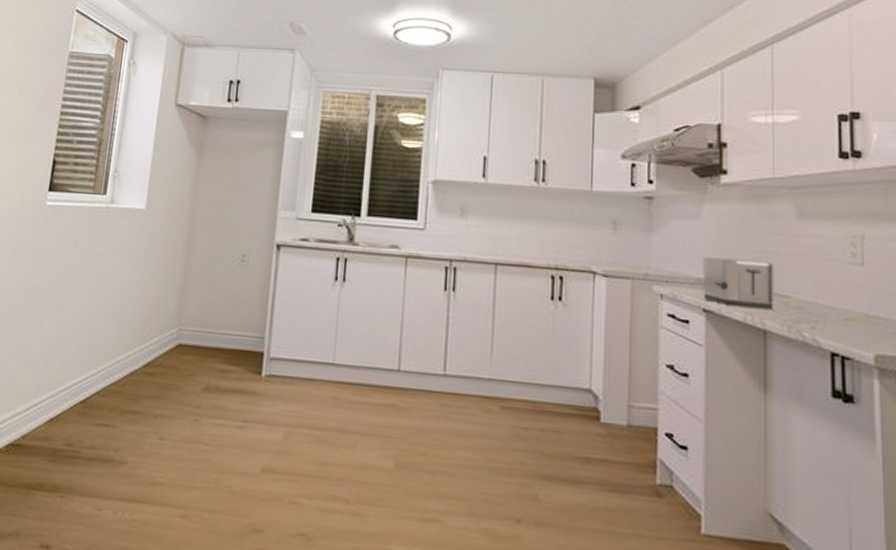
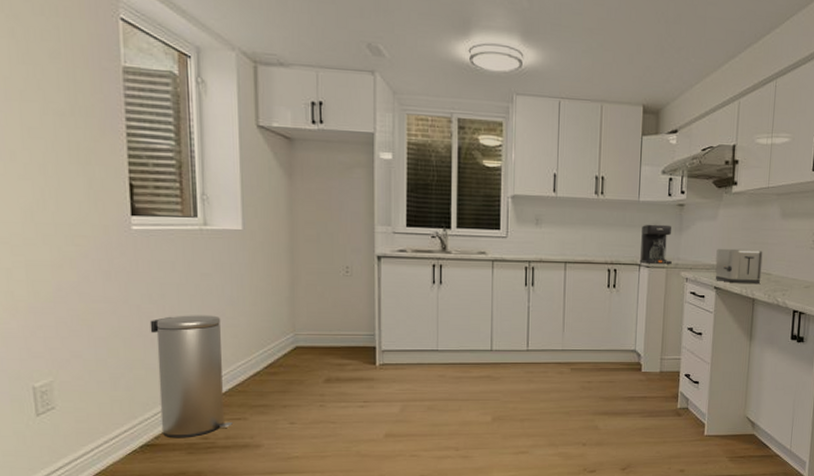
pedal bin: none [29,298,110,442] -> present [150,315,233,439]
coffee maker: none [593,220,639,275] -> present [639,224,672,265]

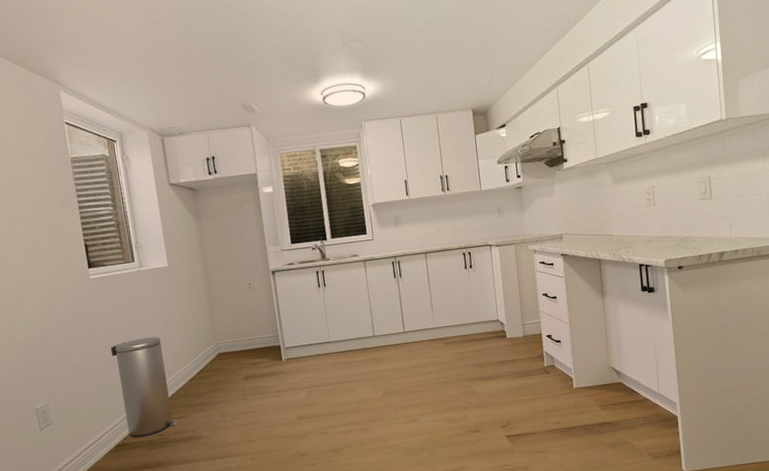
coffee maker: present [639,224,672,265] -> none [487,206,519,244]
toaster: present [715,248,763,284] -> none [558,215,604,249]

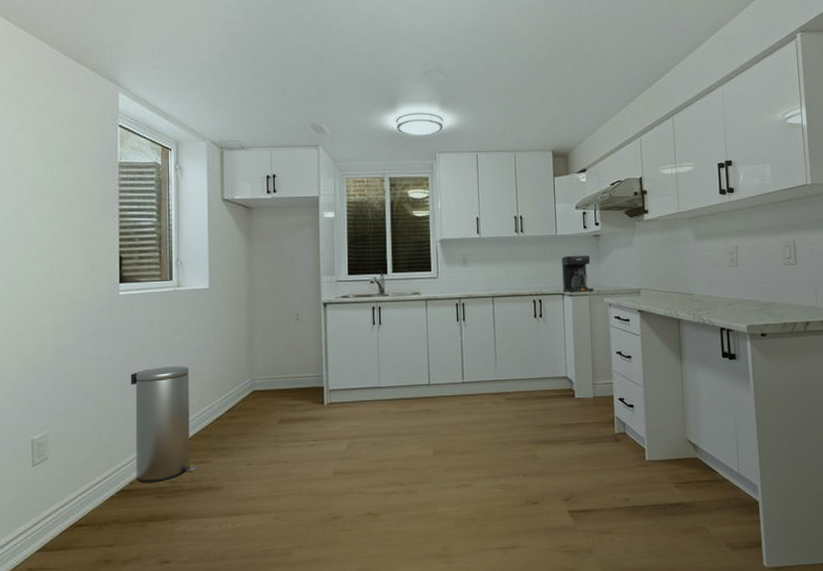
coffee maker: none [487,206,519,244] -> present [562,255,594,293]

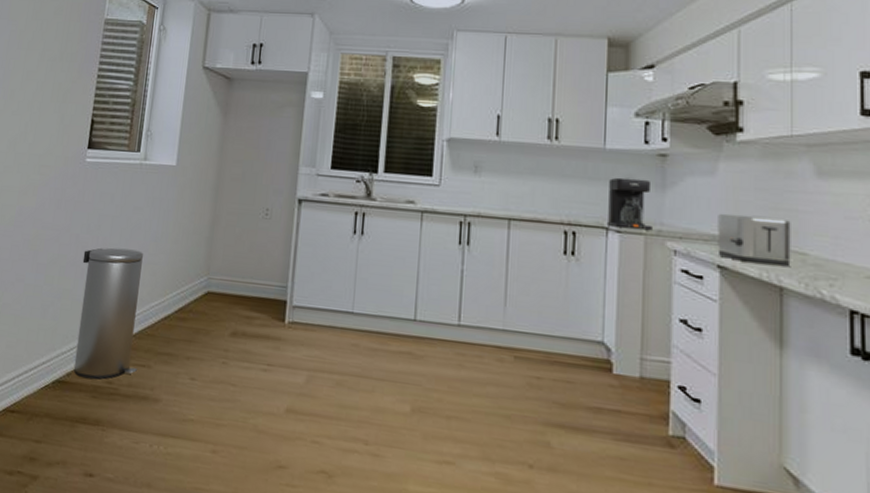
toaster: none [636,271,684,306] -> present [717,213,791,266]

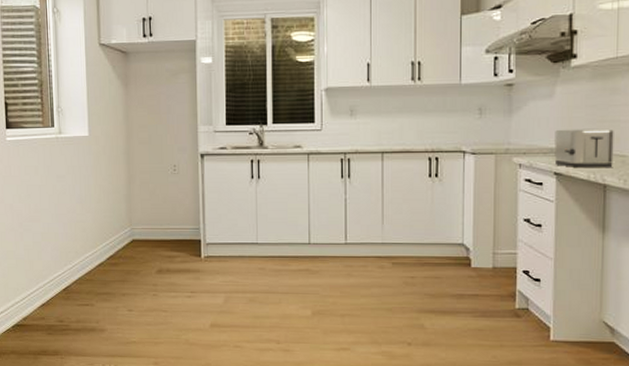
pedal bin: present [73,247,144,380] -> none [19,212,82,321]
coffee maker: present [606,177,652,231] -> none [463,107,501,151]

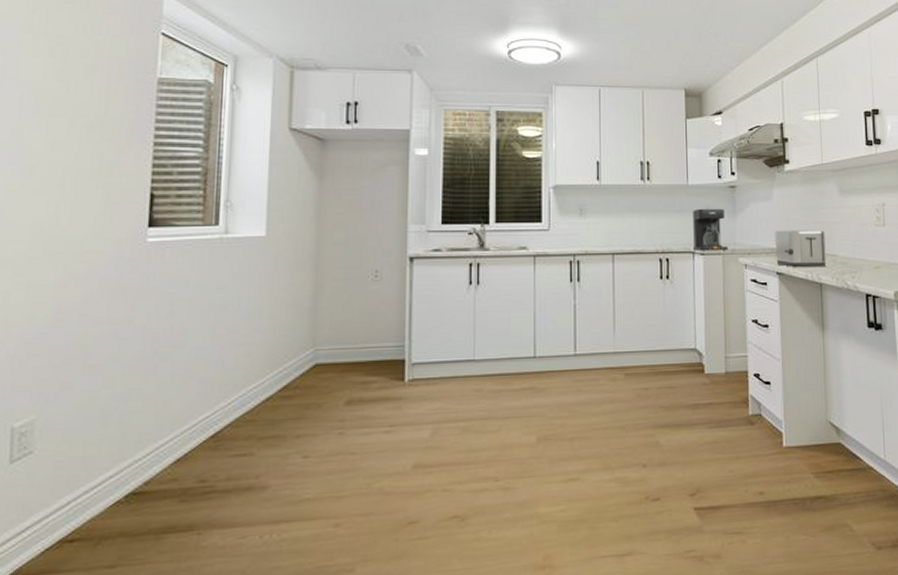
coffee maker: none [463,107,501,151] -> present [692,208,728,251]

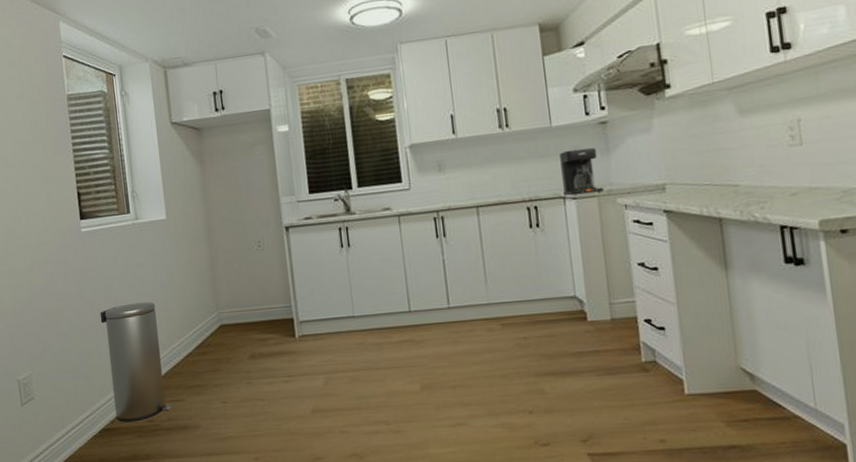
pedal bin: none [153,332,237,483] -> present [100,301,173,422]
toaster: present [775,229,827,268] -> none [658,158,726,204]

